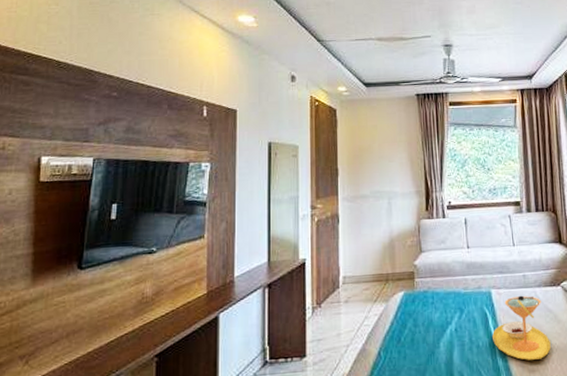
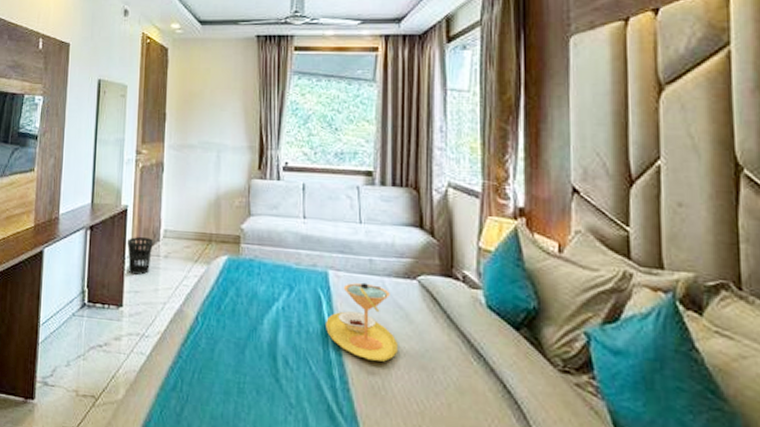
wastebasket: none [307,286,333,324] -> present [127,236,153,275]

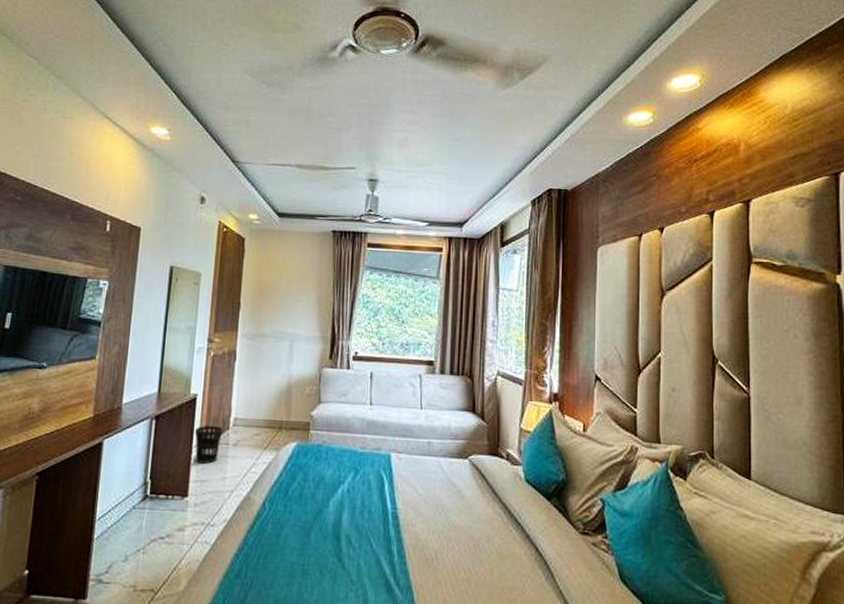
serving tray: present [326,282,398,362] -> none [387,463,450,535]

